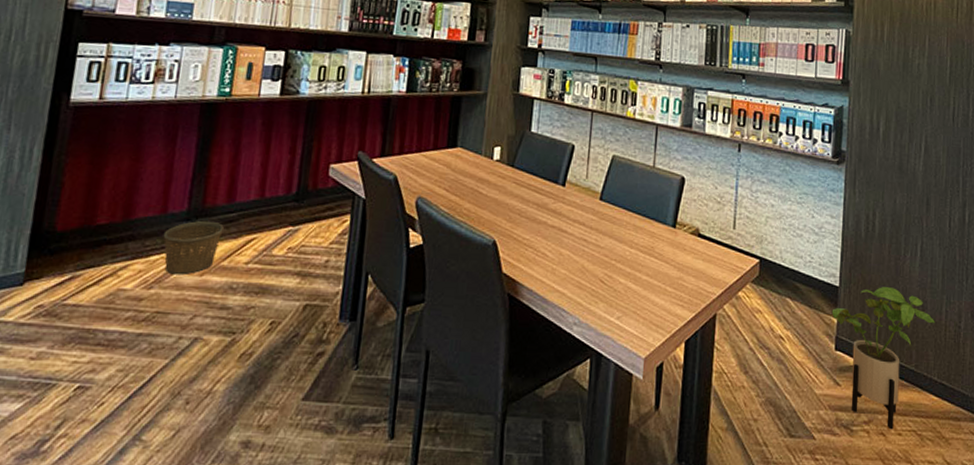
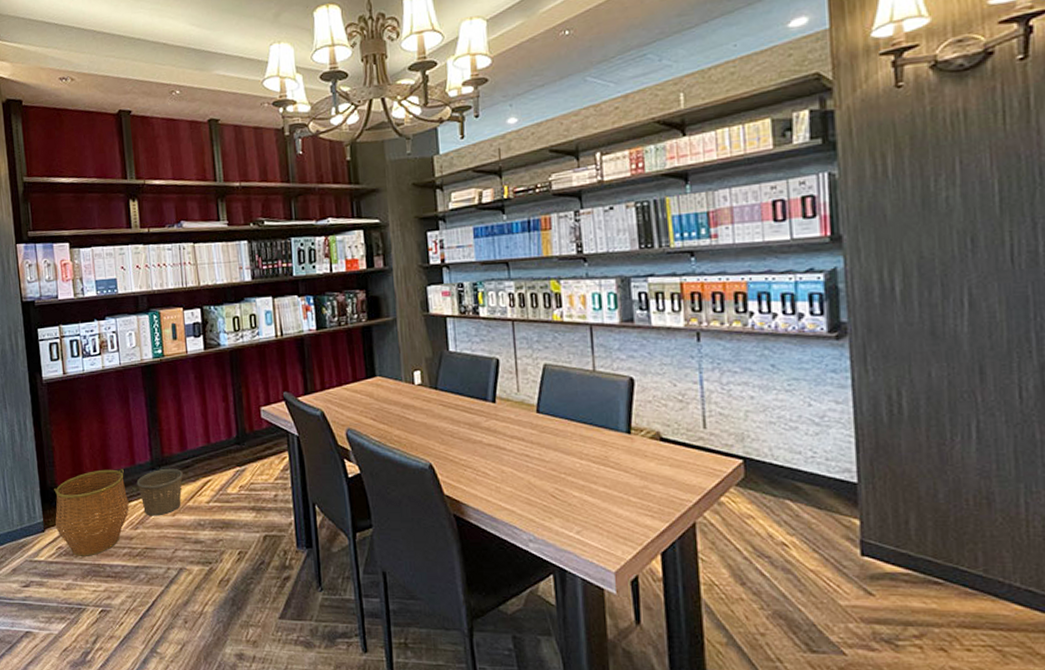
basket: none [41,215,150,319] -> present [54,469,129,556]
house plant: present [831,287,935,430] -> none [850,479,1010,645]

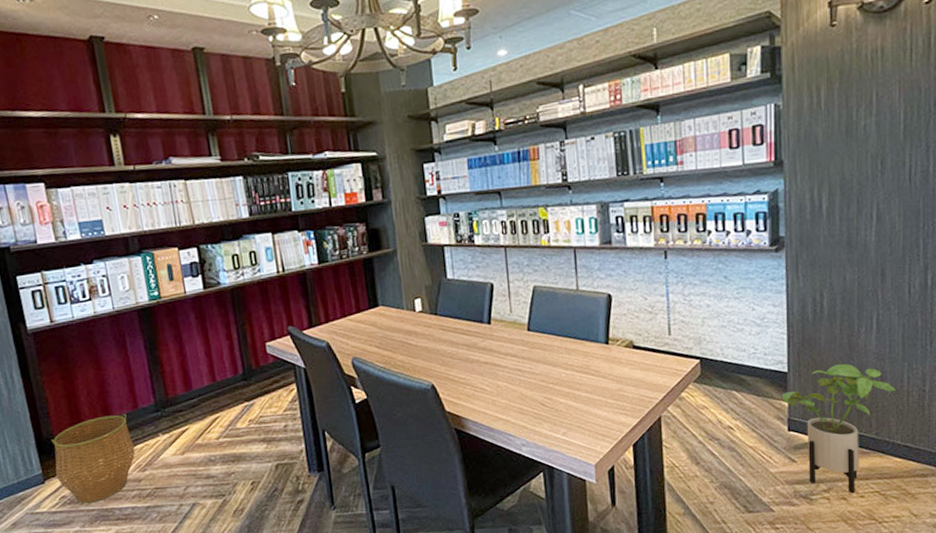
basket: present [136,468,183,516] -> none [141,408,190,457]
house plant: none [850,479,1010,645] -> present [781,364,896,494]

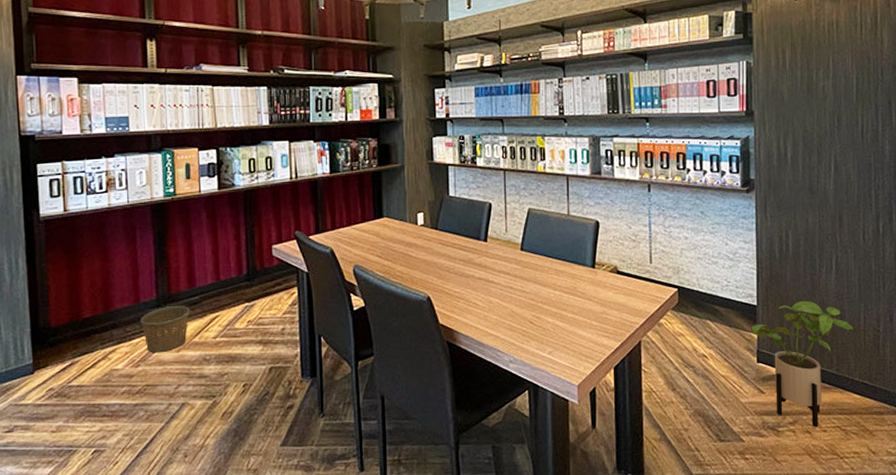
basket: present [51,414,136,503] -> none [47,307,131,397]
basket: none [141,408,190,457] -> present [140,305,190,353]

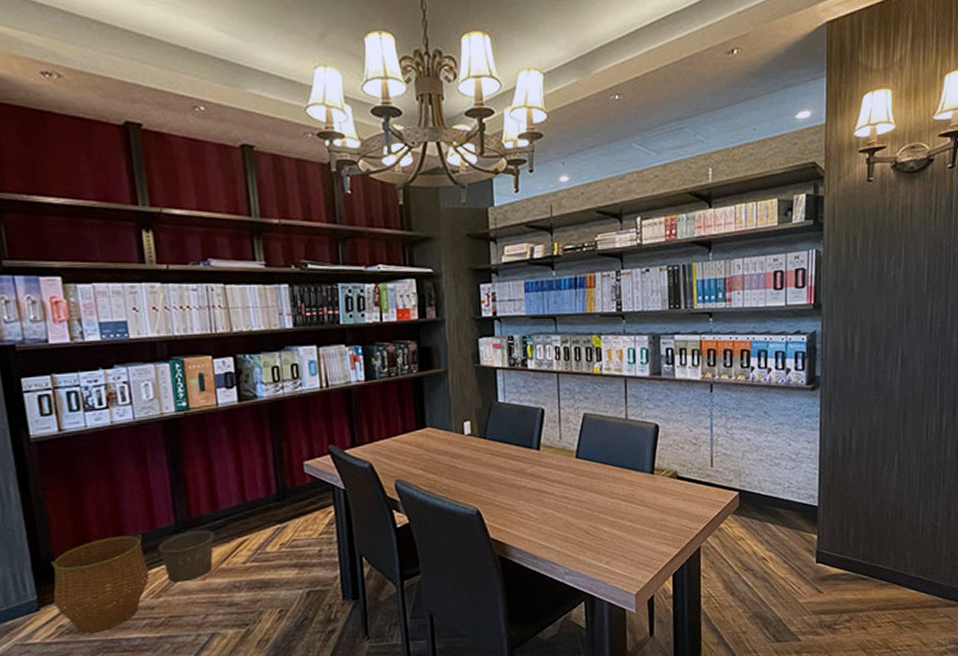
basket: none [47,307,131,397] -> present [50,534,150,633]
house plant: present [751,301,854,428] -> none [811,499,913,624]

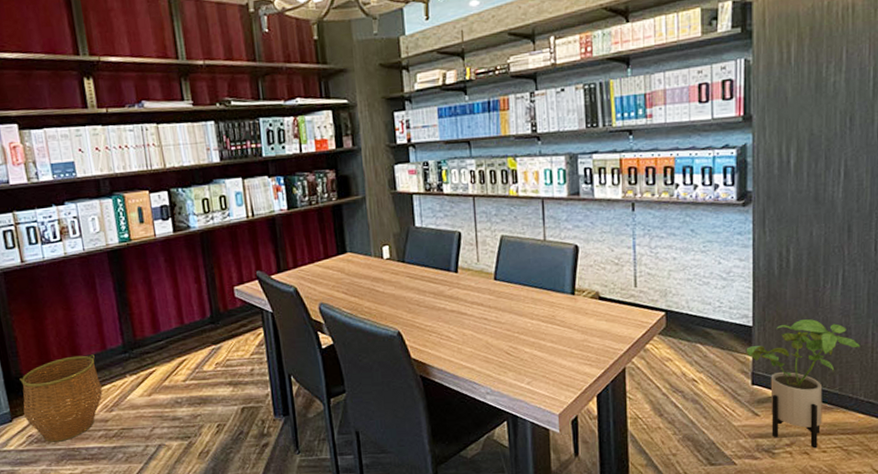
basket: present [158,529,214,583] -> none [109,350,157,398]
house plant: none [811,499,913,624] -> present [746,319,861,449]

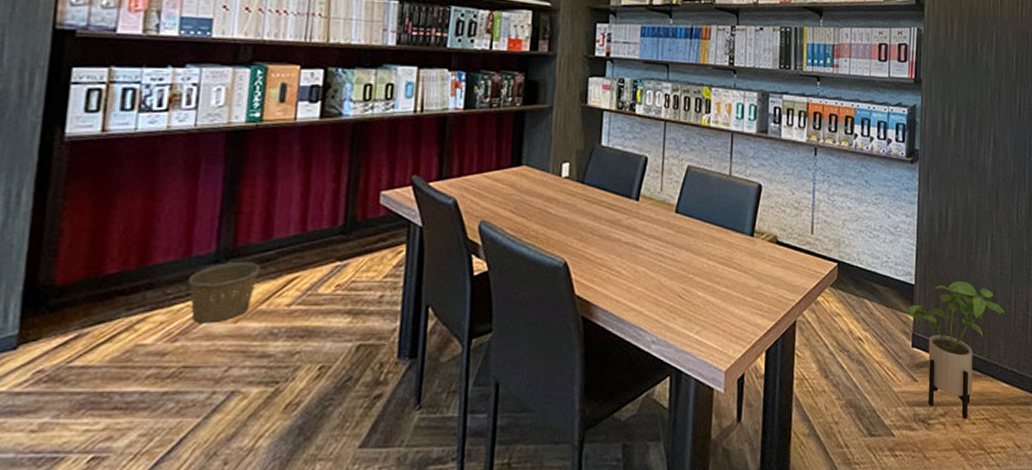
basket: present [19,354,103,442] -> none [39,261,171,382]
basket: none [109,350,157,398] -> present [188,261,260,324]

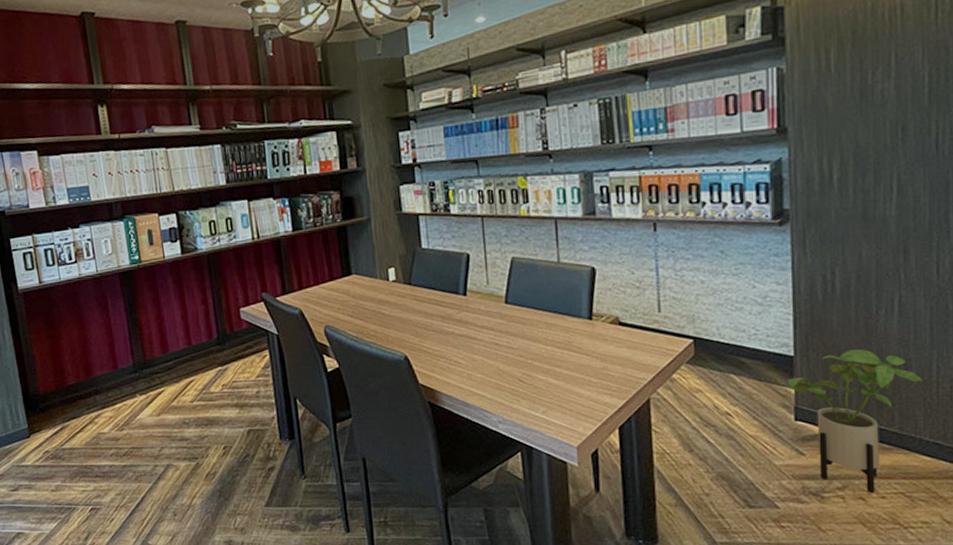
basket: present [188,261,260,324] -> none [120,370,166,418]

